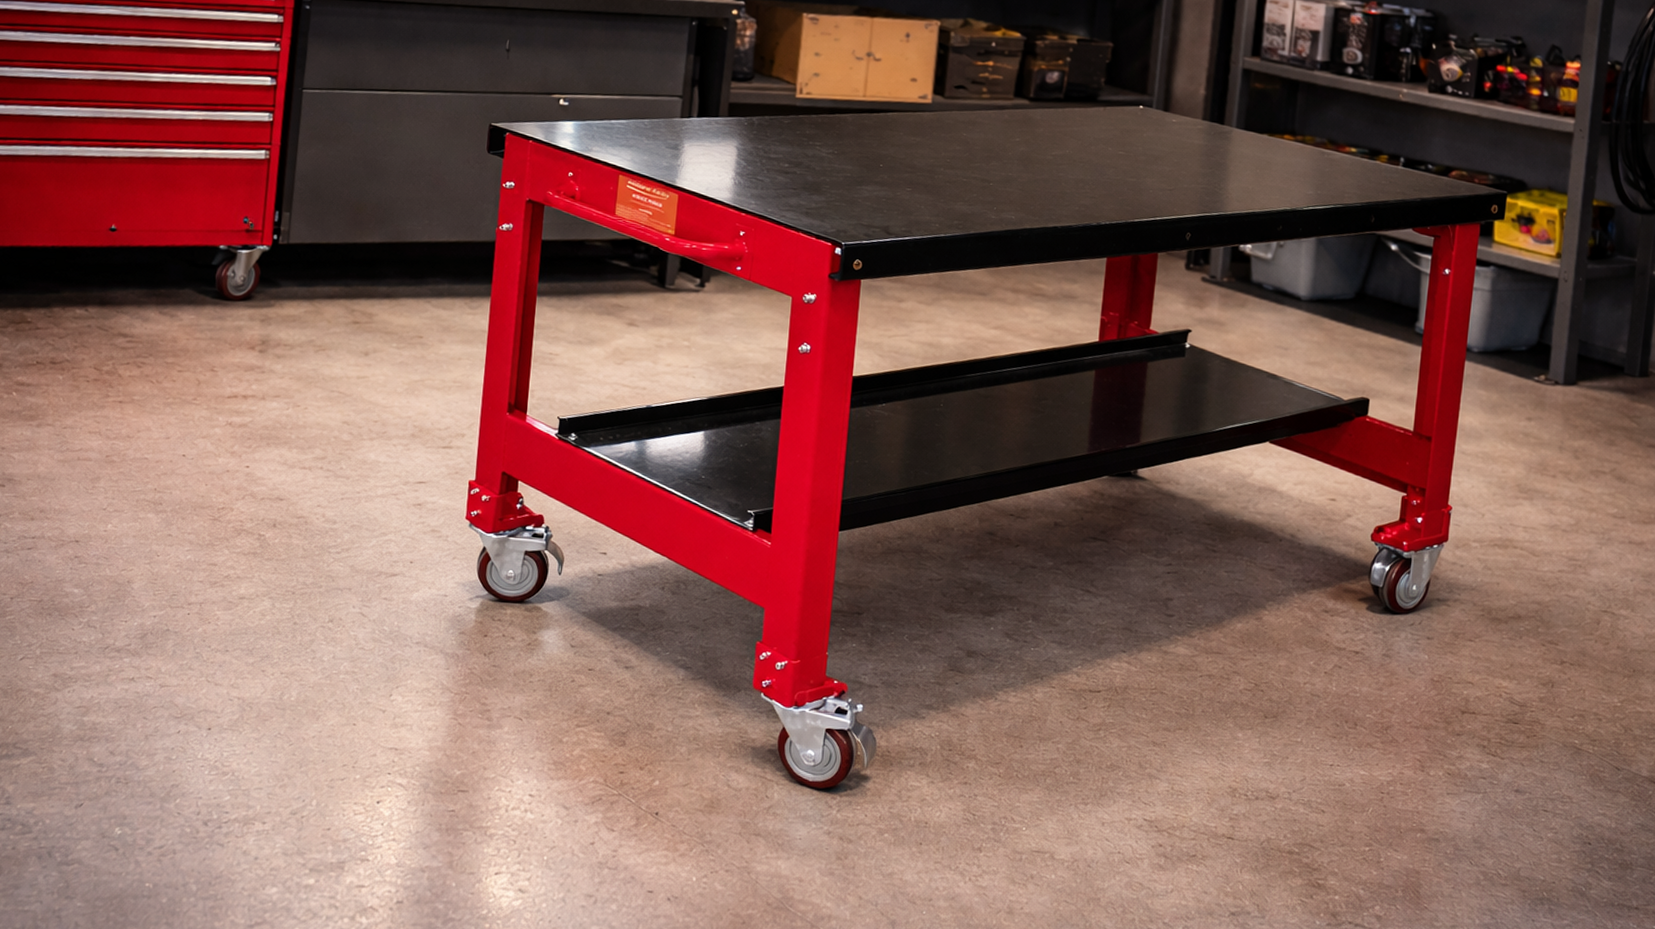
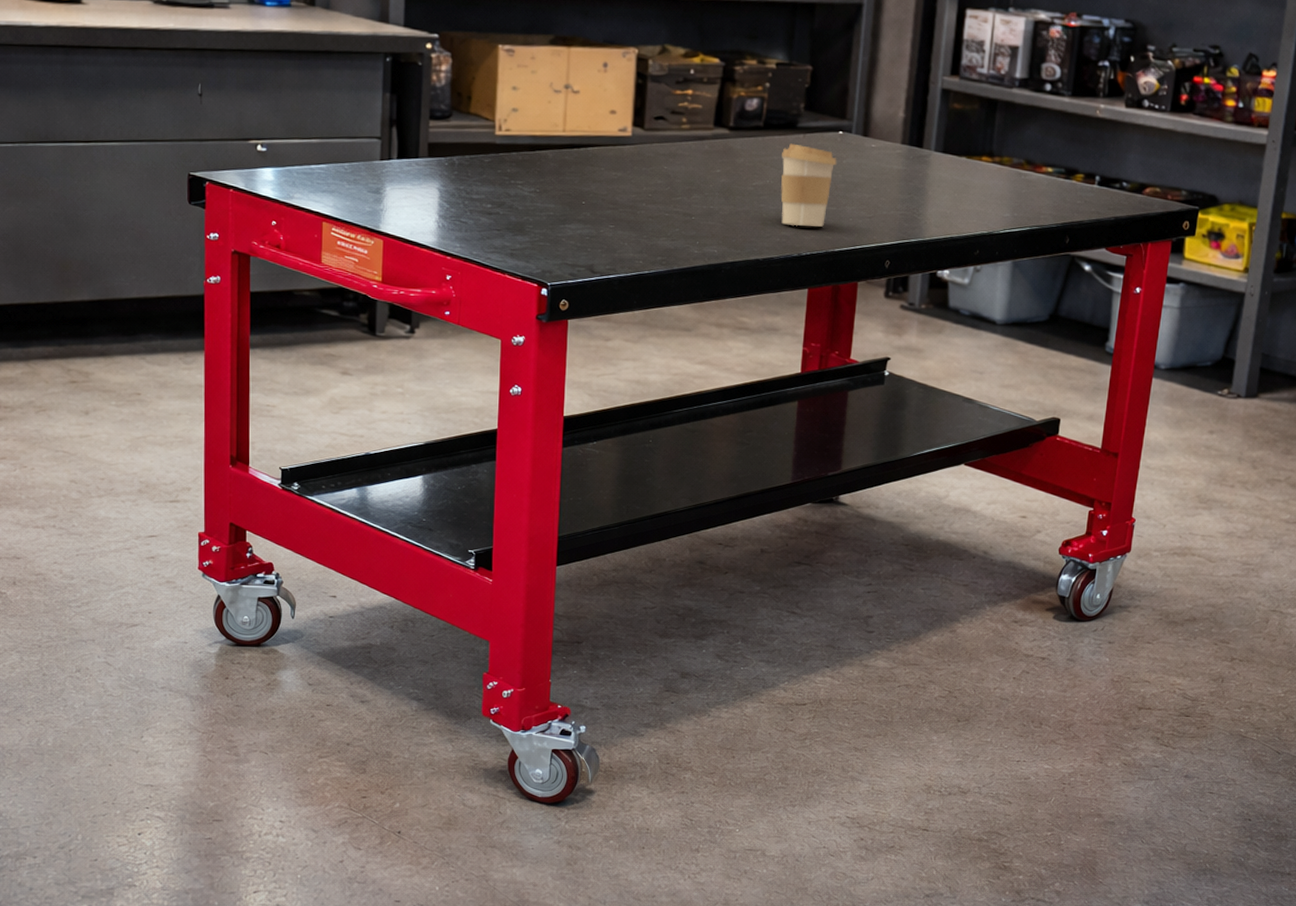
coffee cup: none [1080,115,1137,197] -> present [780,143,837,227]

